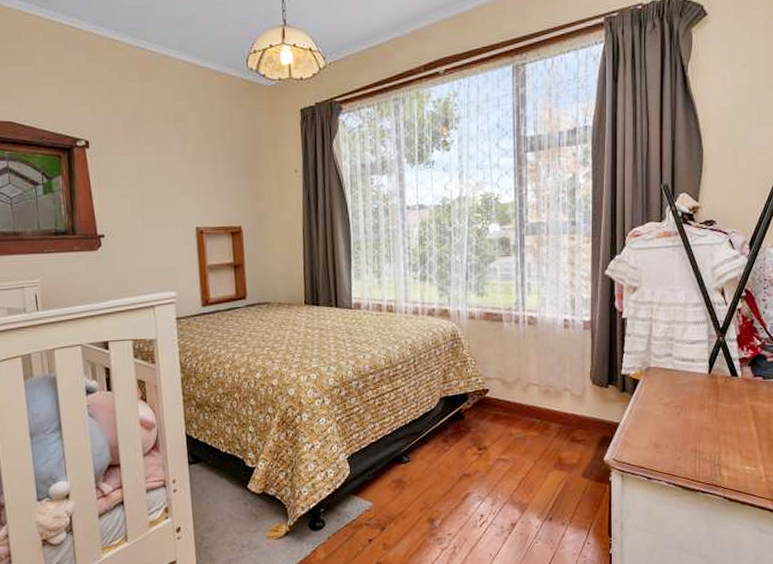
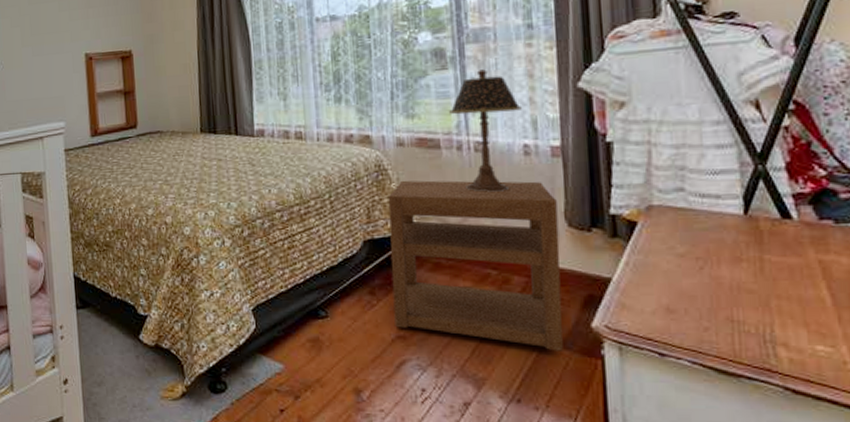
nightstand: none [460,347,586,480] -> present [388,180,563,351]
table lamp: none [509,257,564,358] -> present [448,69,522,192]

